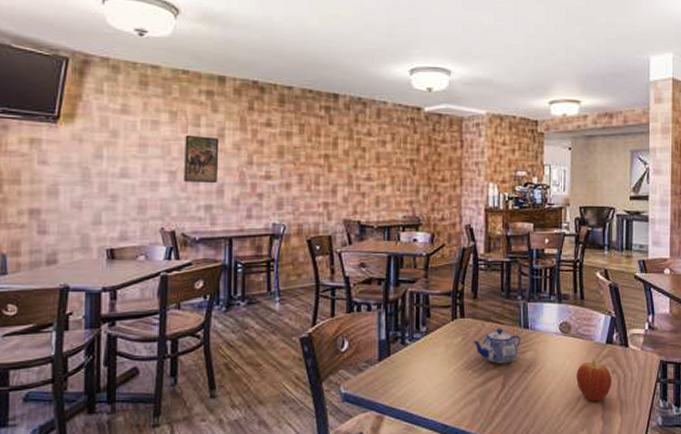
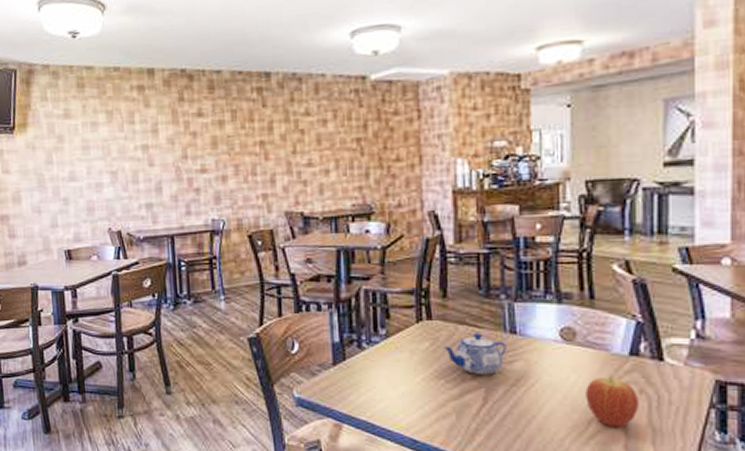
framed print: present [184,134,220,184] -> none [122,133,155,181]

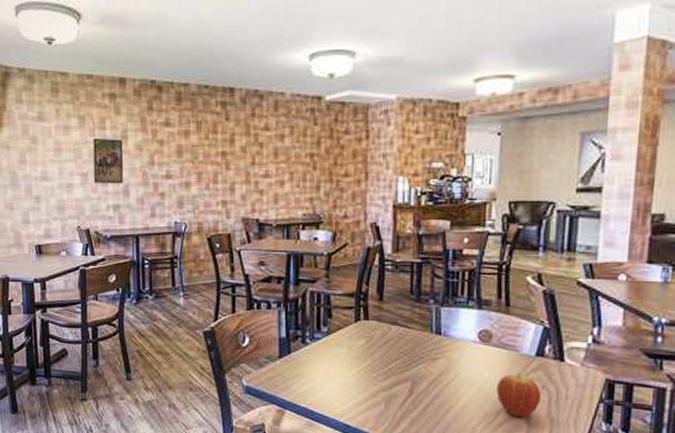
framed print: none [122,133,155,181] -> present [93,138,124,184]
teapot: present [443,333,507,375] -> none [377,333,432,370]

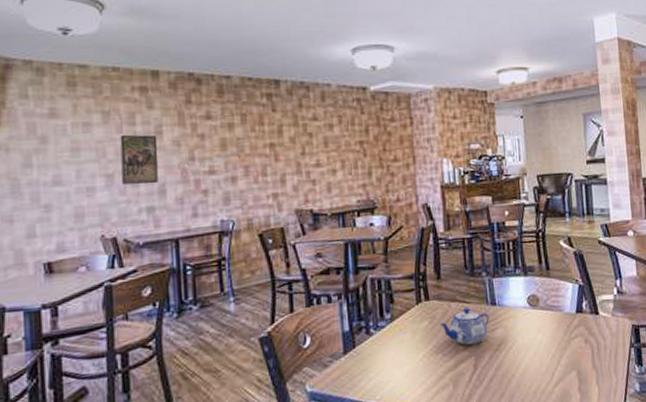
teapot: none [377,333,432,370] -> present [439,308,490,345]
fruit: present [496,372,541,418] -> none [548,331,586,375]

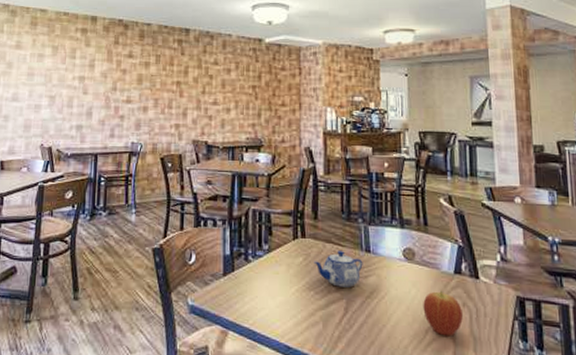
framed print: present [120,134,158,185] -> none [61,65,90,107]
fruit: none [548,331,586,375] -> present [423,290,463,337]

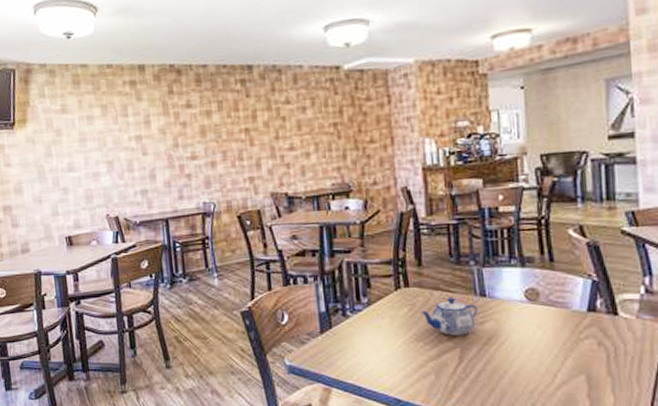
fruit: present [423,290,463,337] -> none [550,330,598,378]

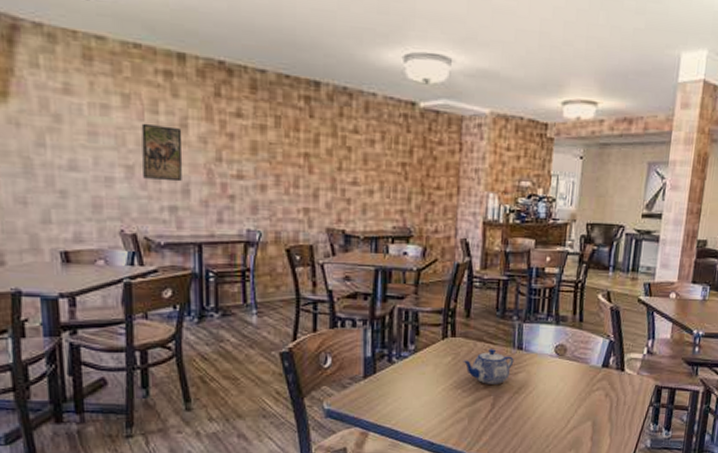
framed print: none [116,124,149,170] -> present [141,123,183,182]

